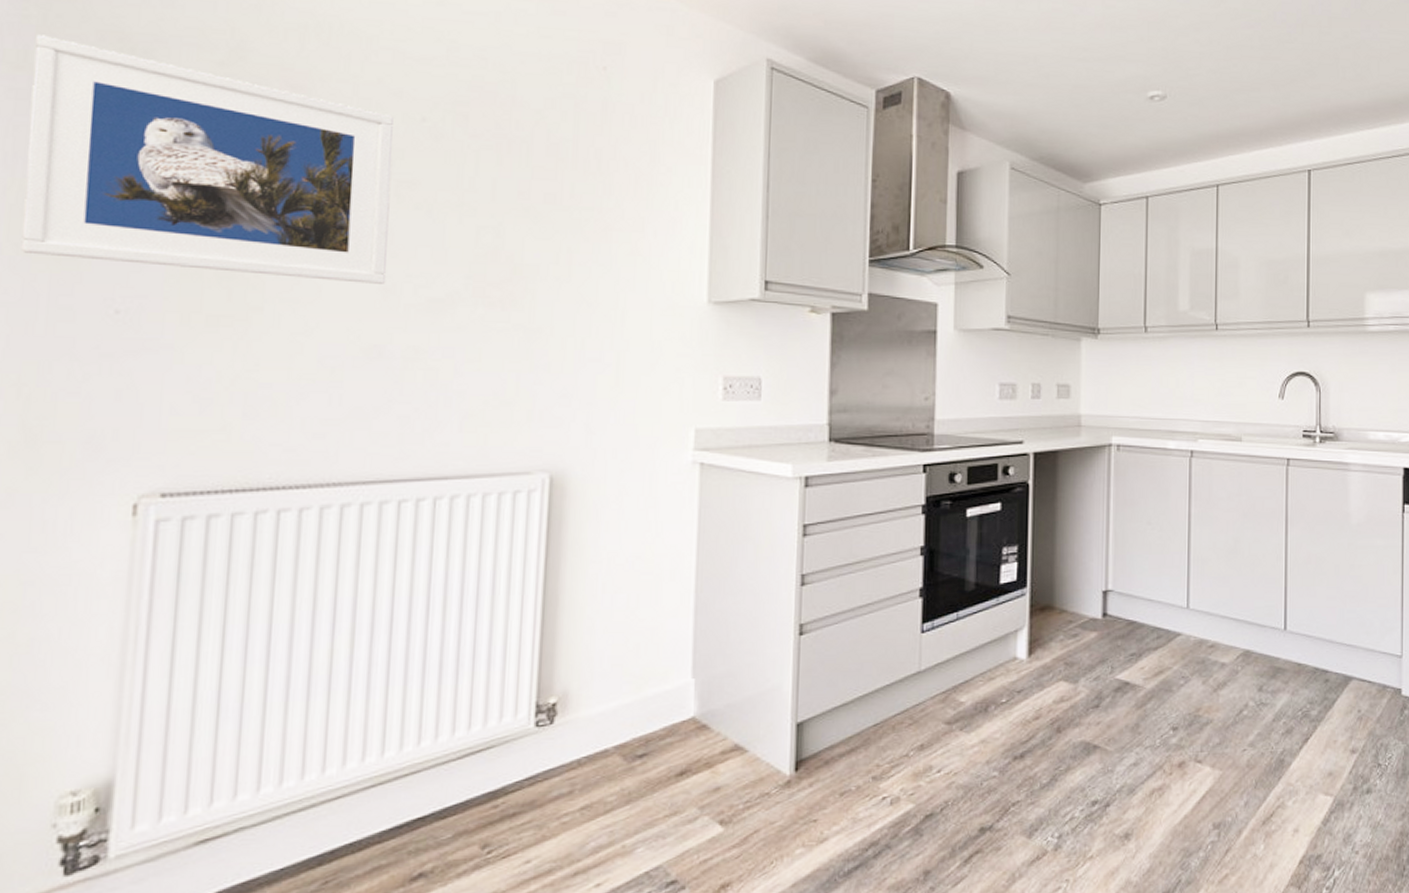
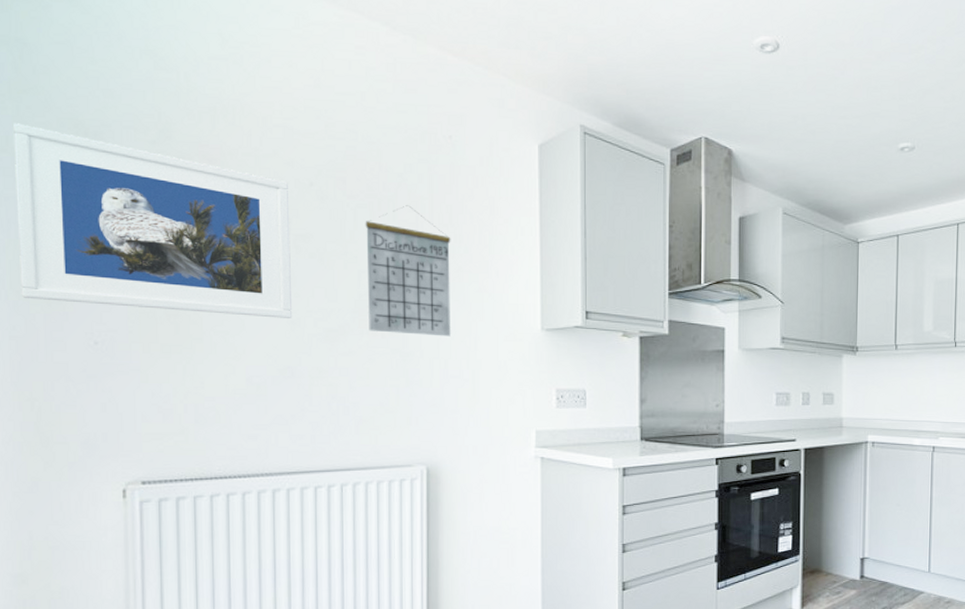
calendar: none [485,148,599,310] -> present [365,205,451,337]

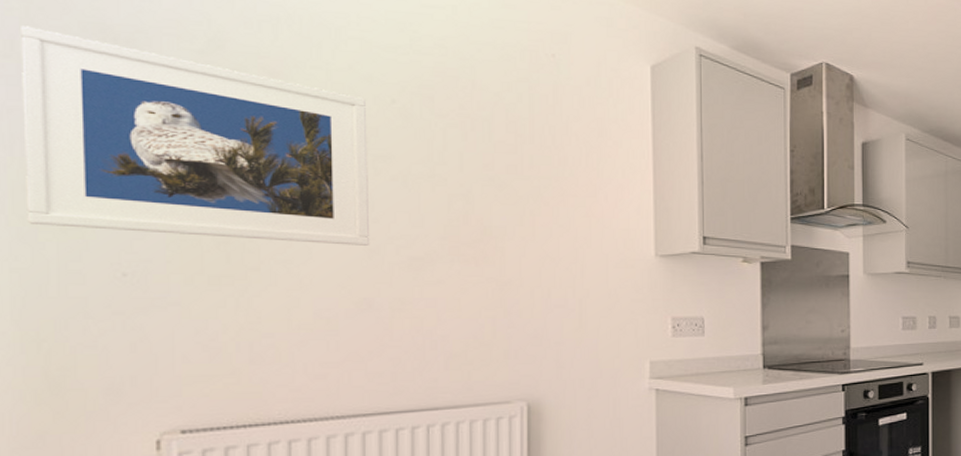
calendar: present [365,205,451,337] -> none [456,125,555,264]

